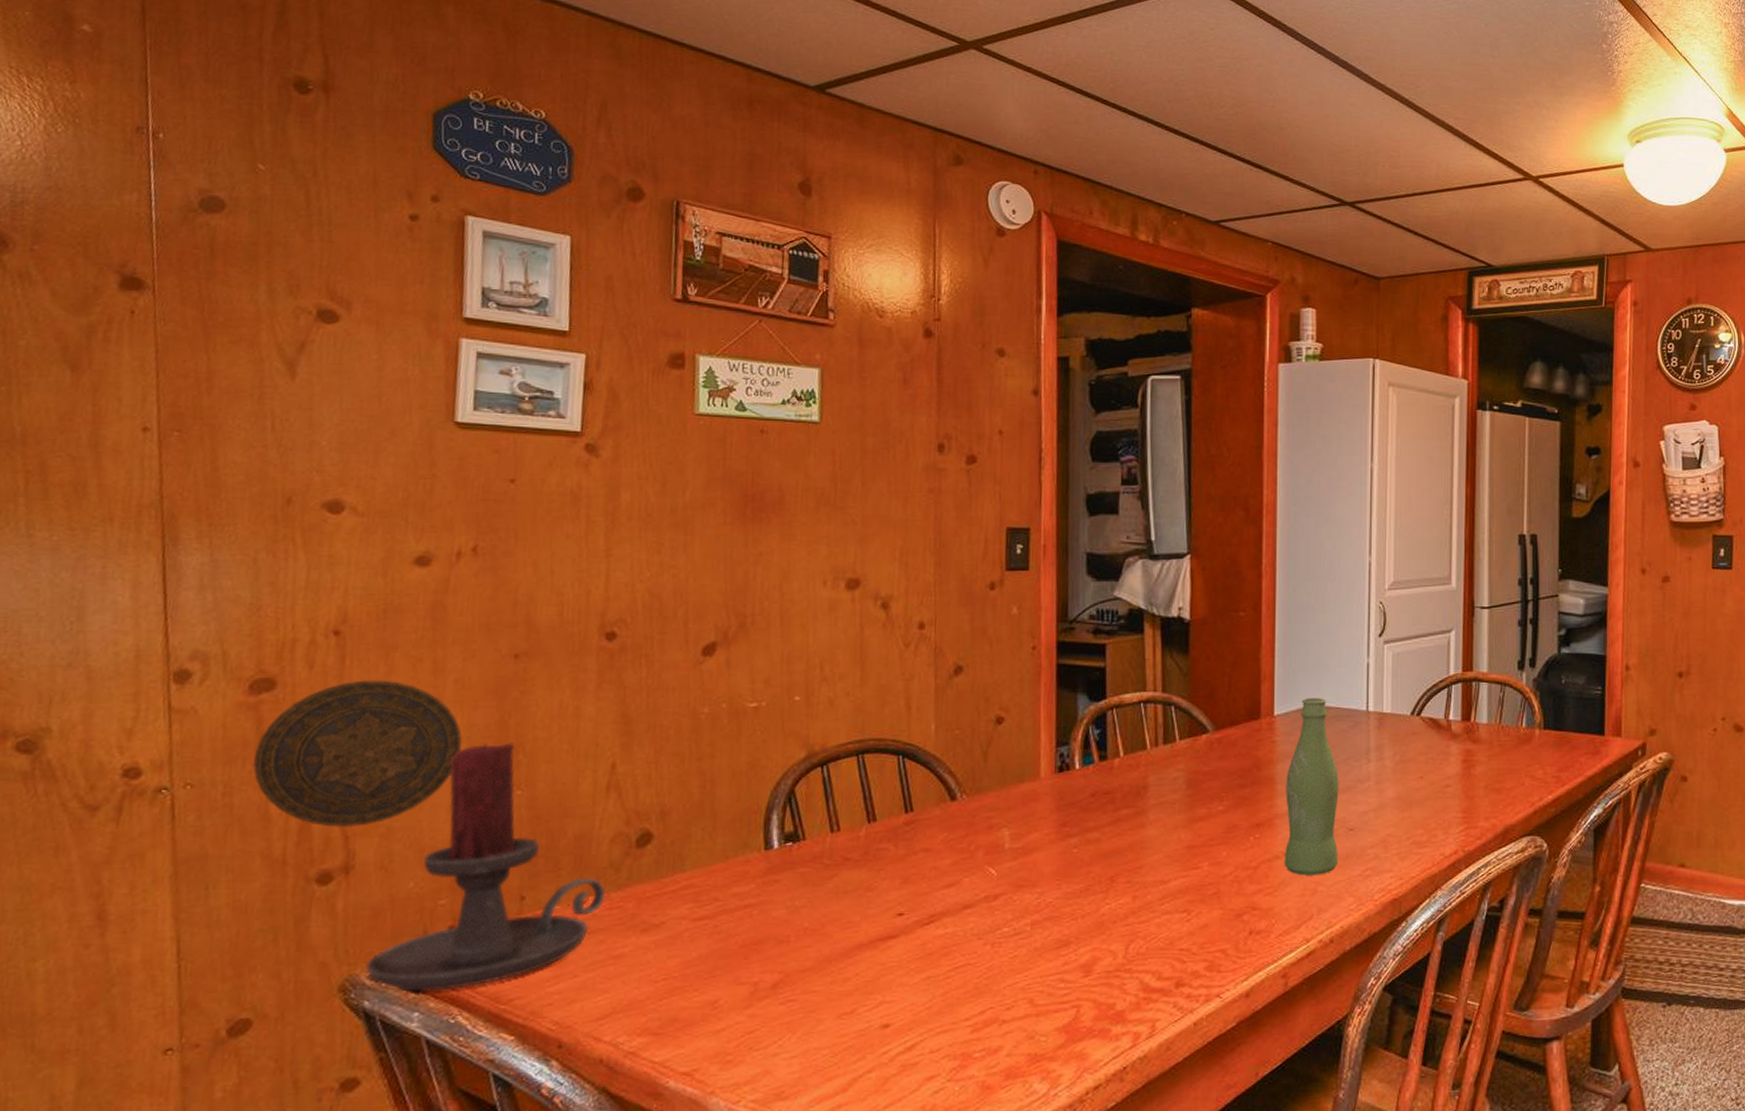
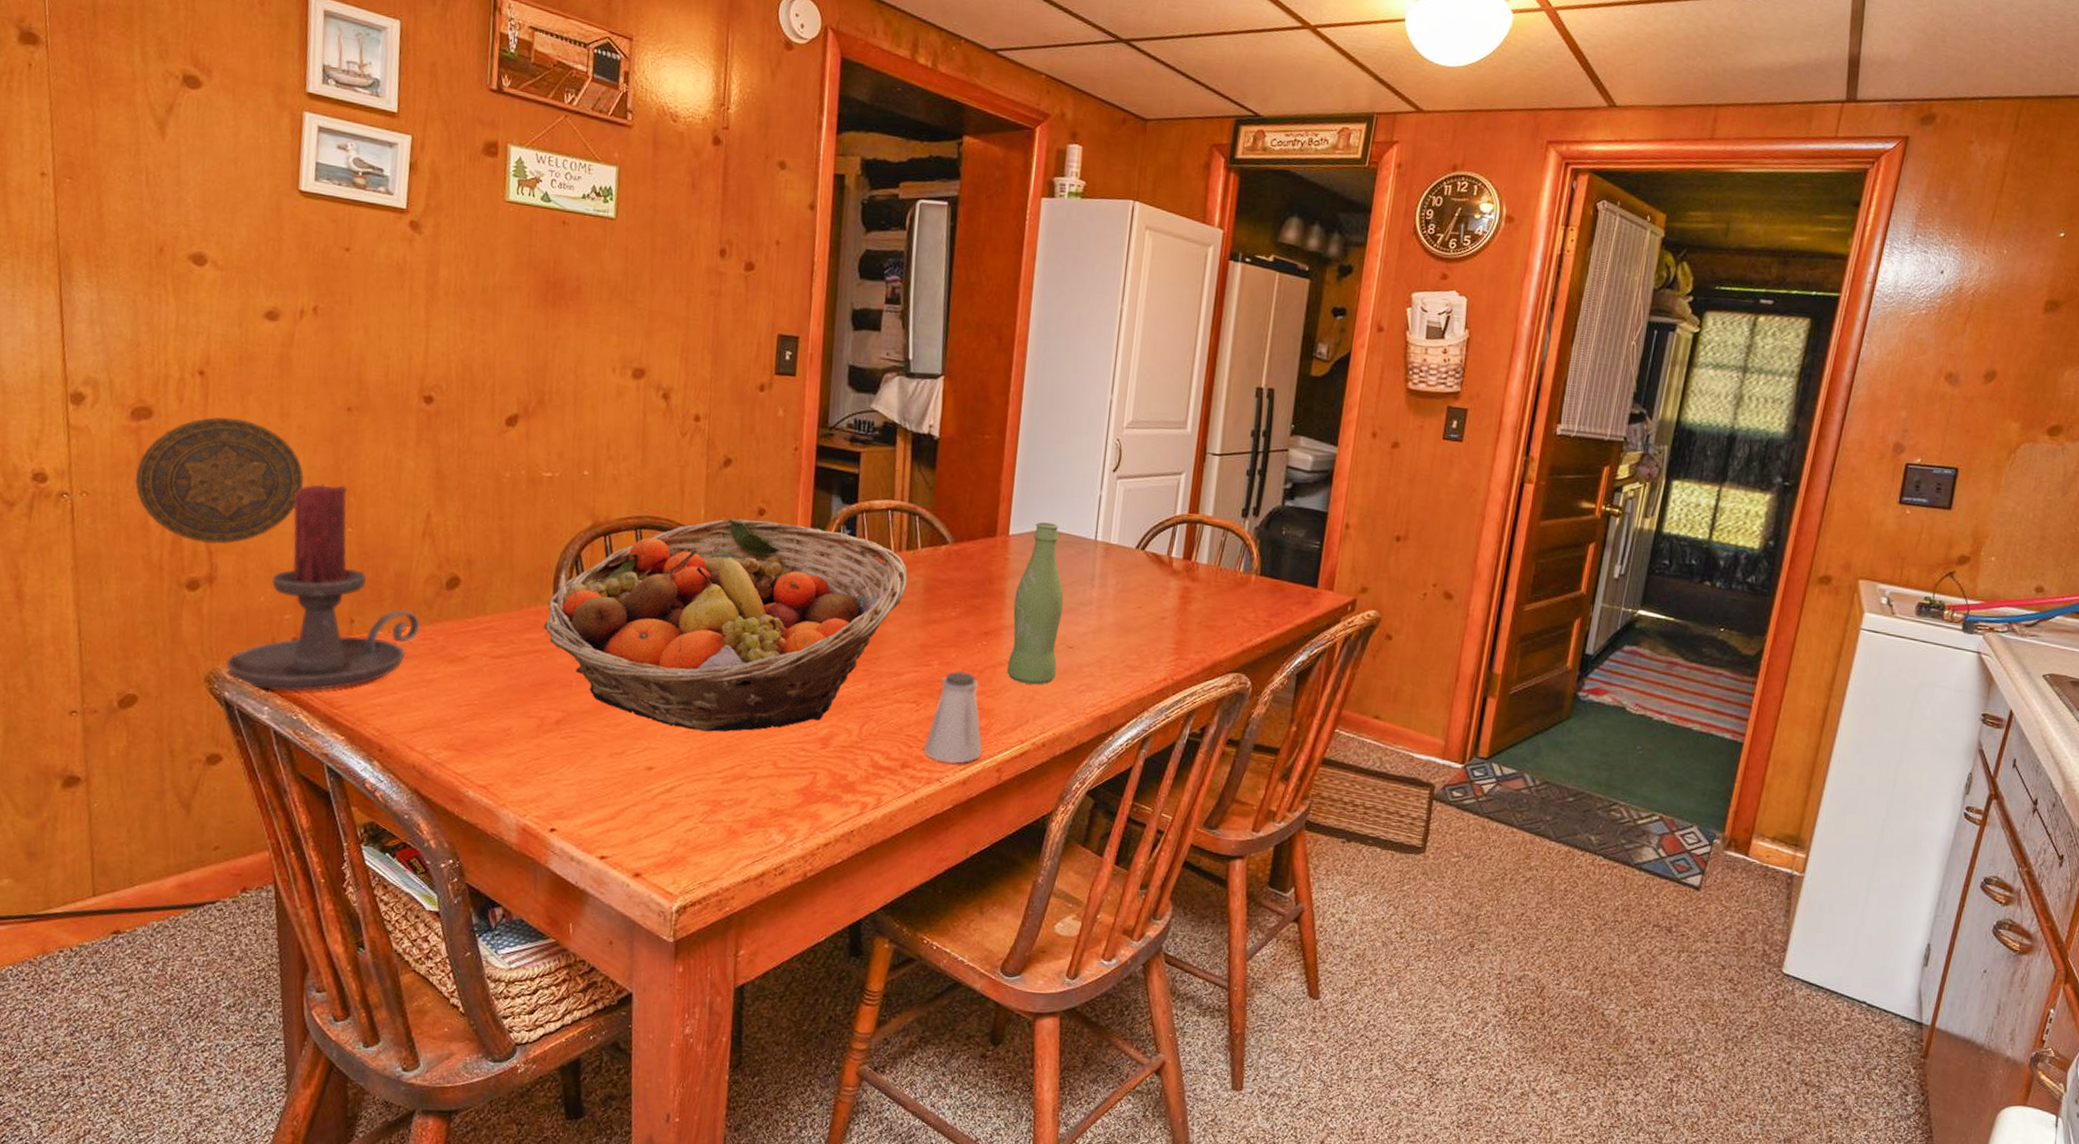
fruit basket: none [754,729,1167,975] -> present [544,518,908,732]
saltshaker: none [1199,869,1265,975] -> present [924,670,983,764]

